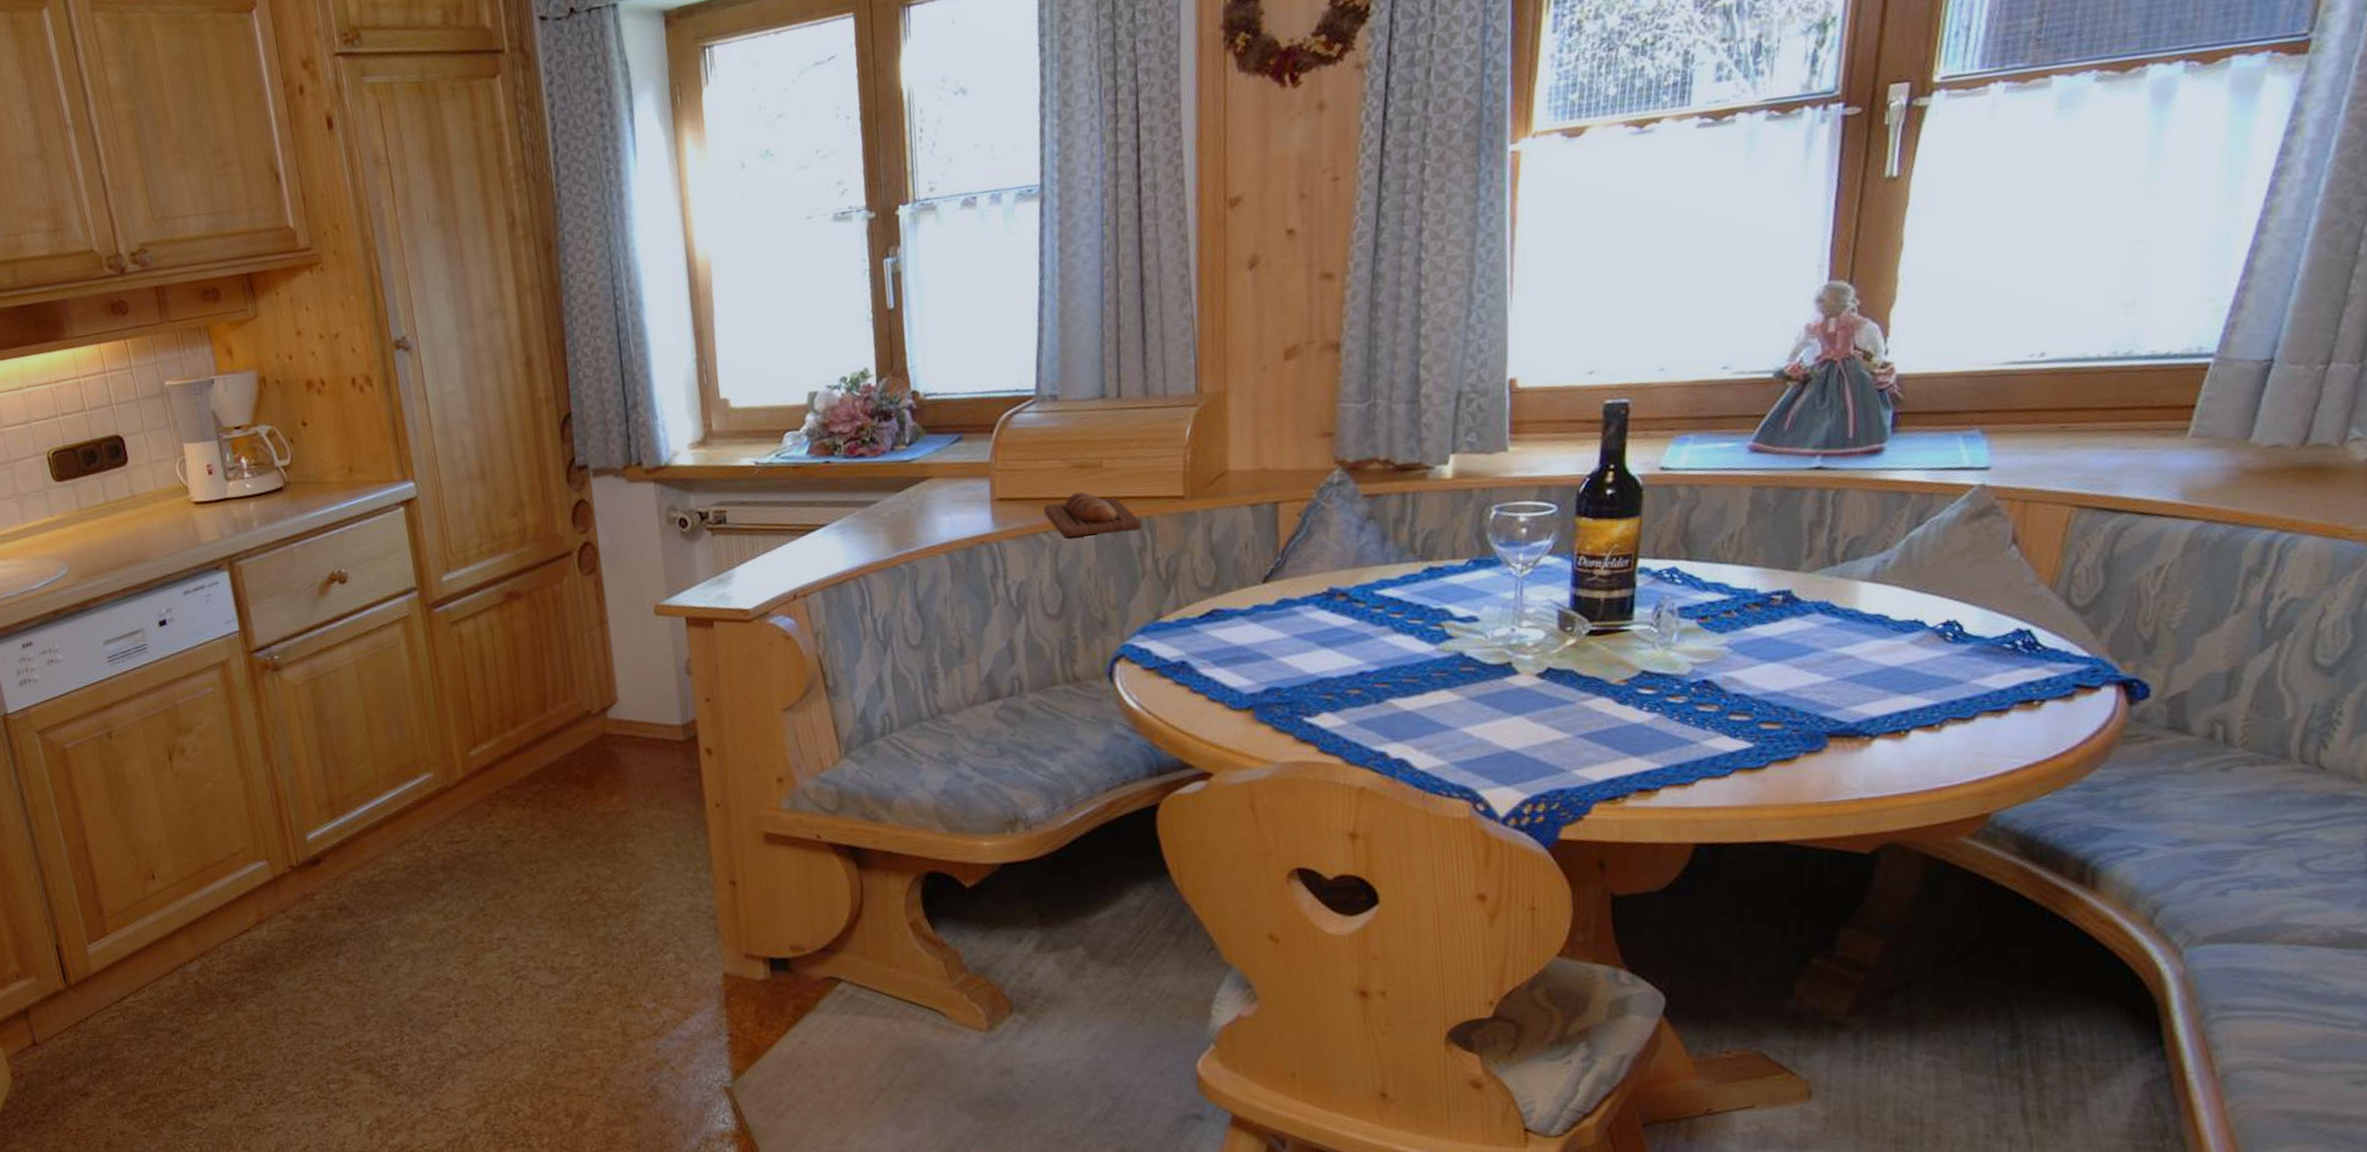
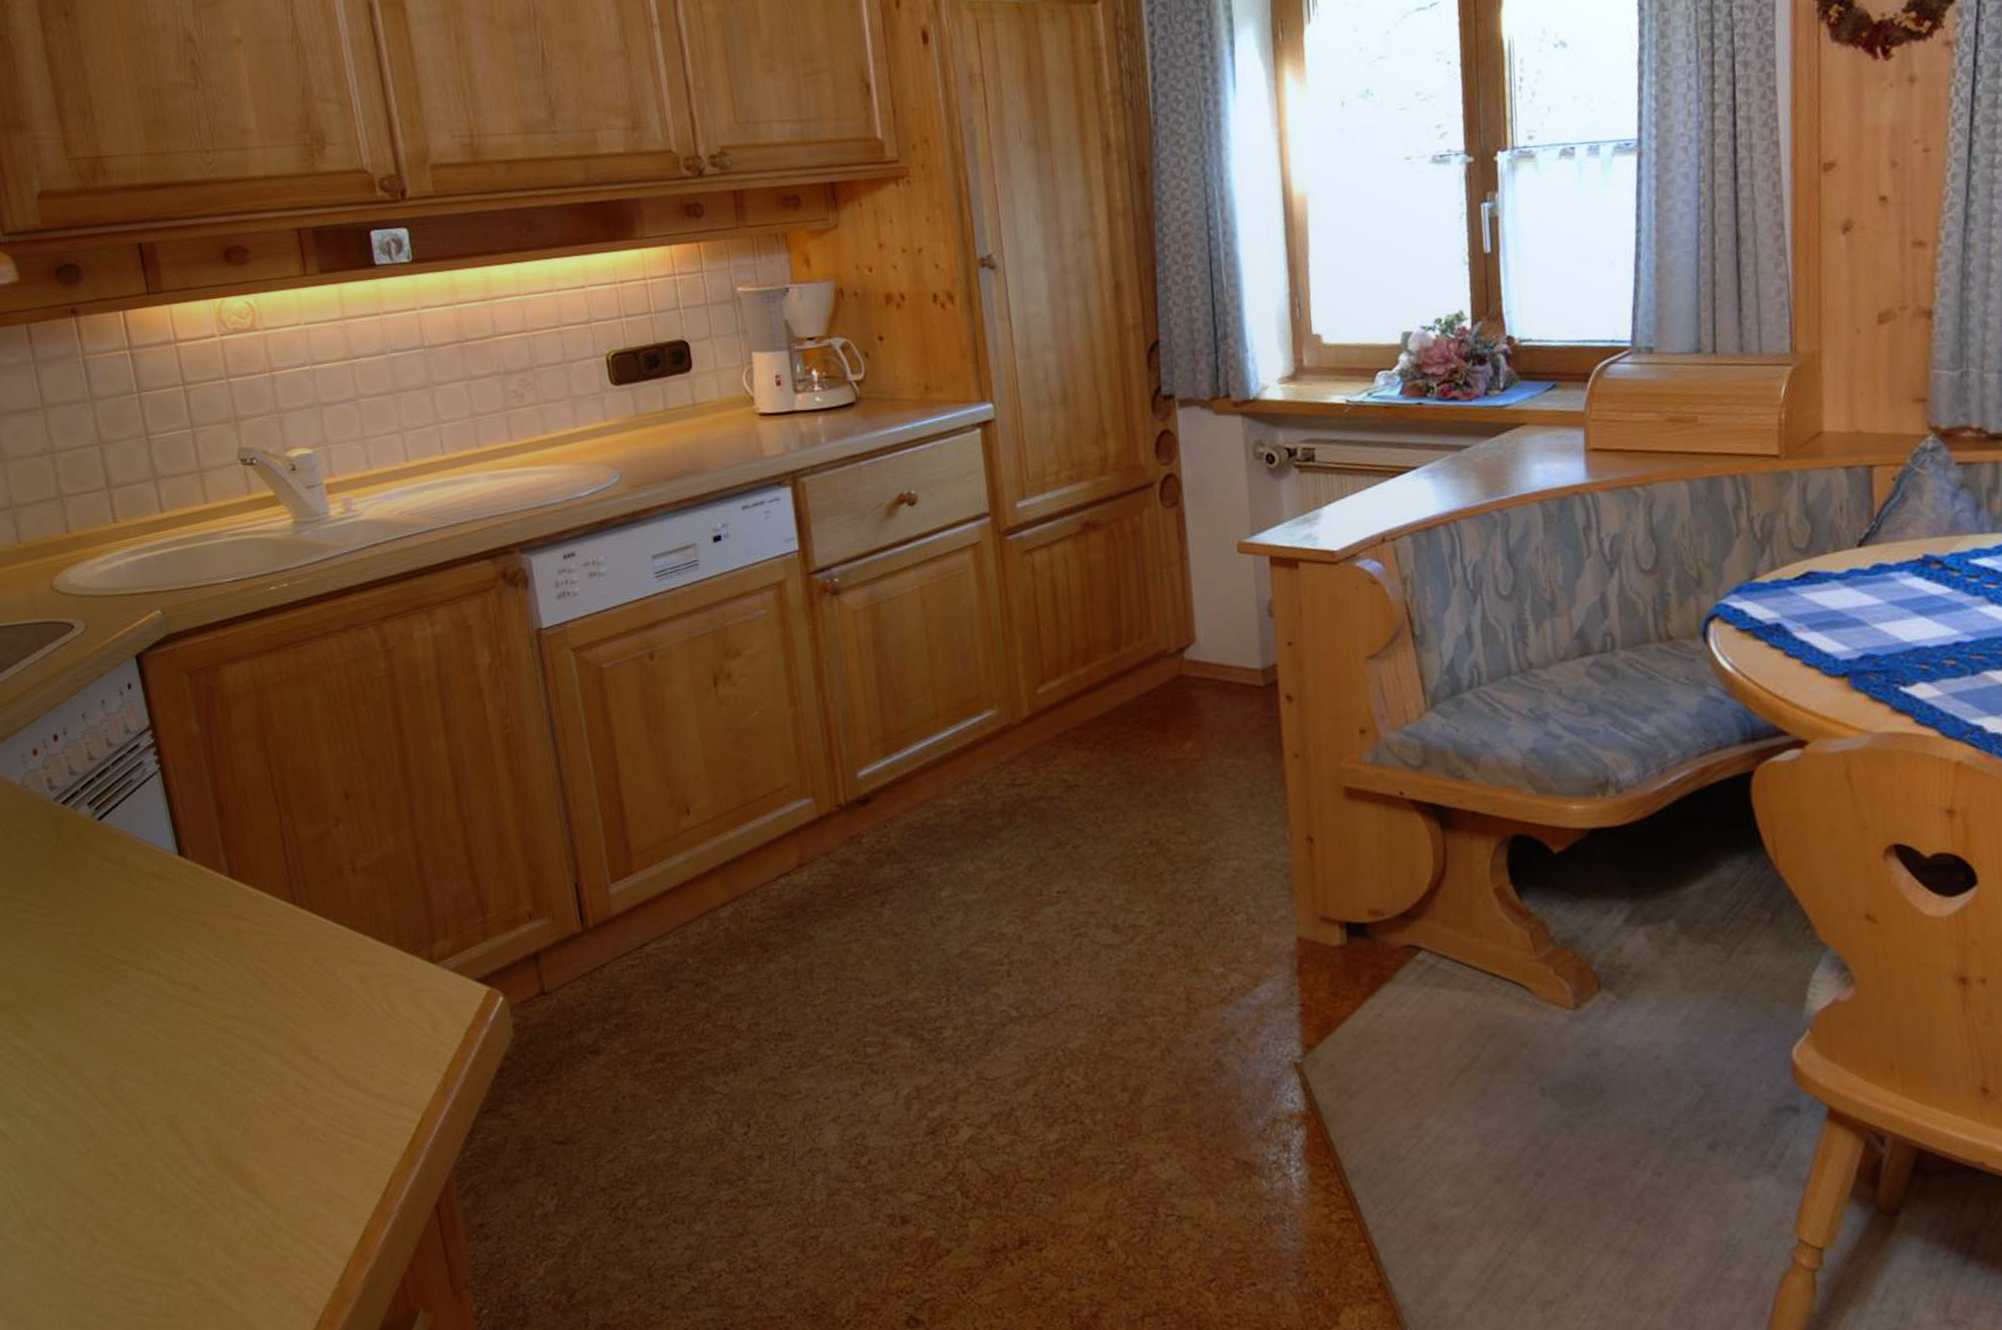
bread loaf: present [1044,491,1142,538] -> none [1638,445,1736,493]

